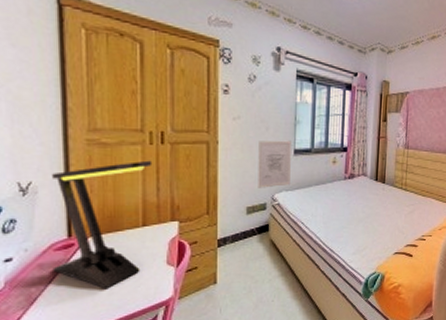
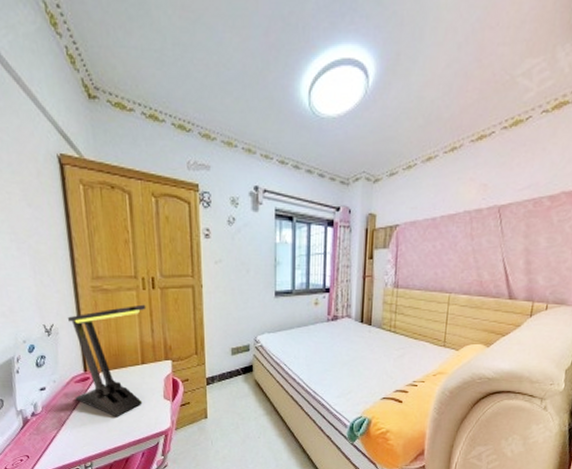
wall art: present [258,140,291,188] -> none [240,282,272,330]

